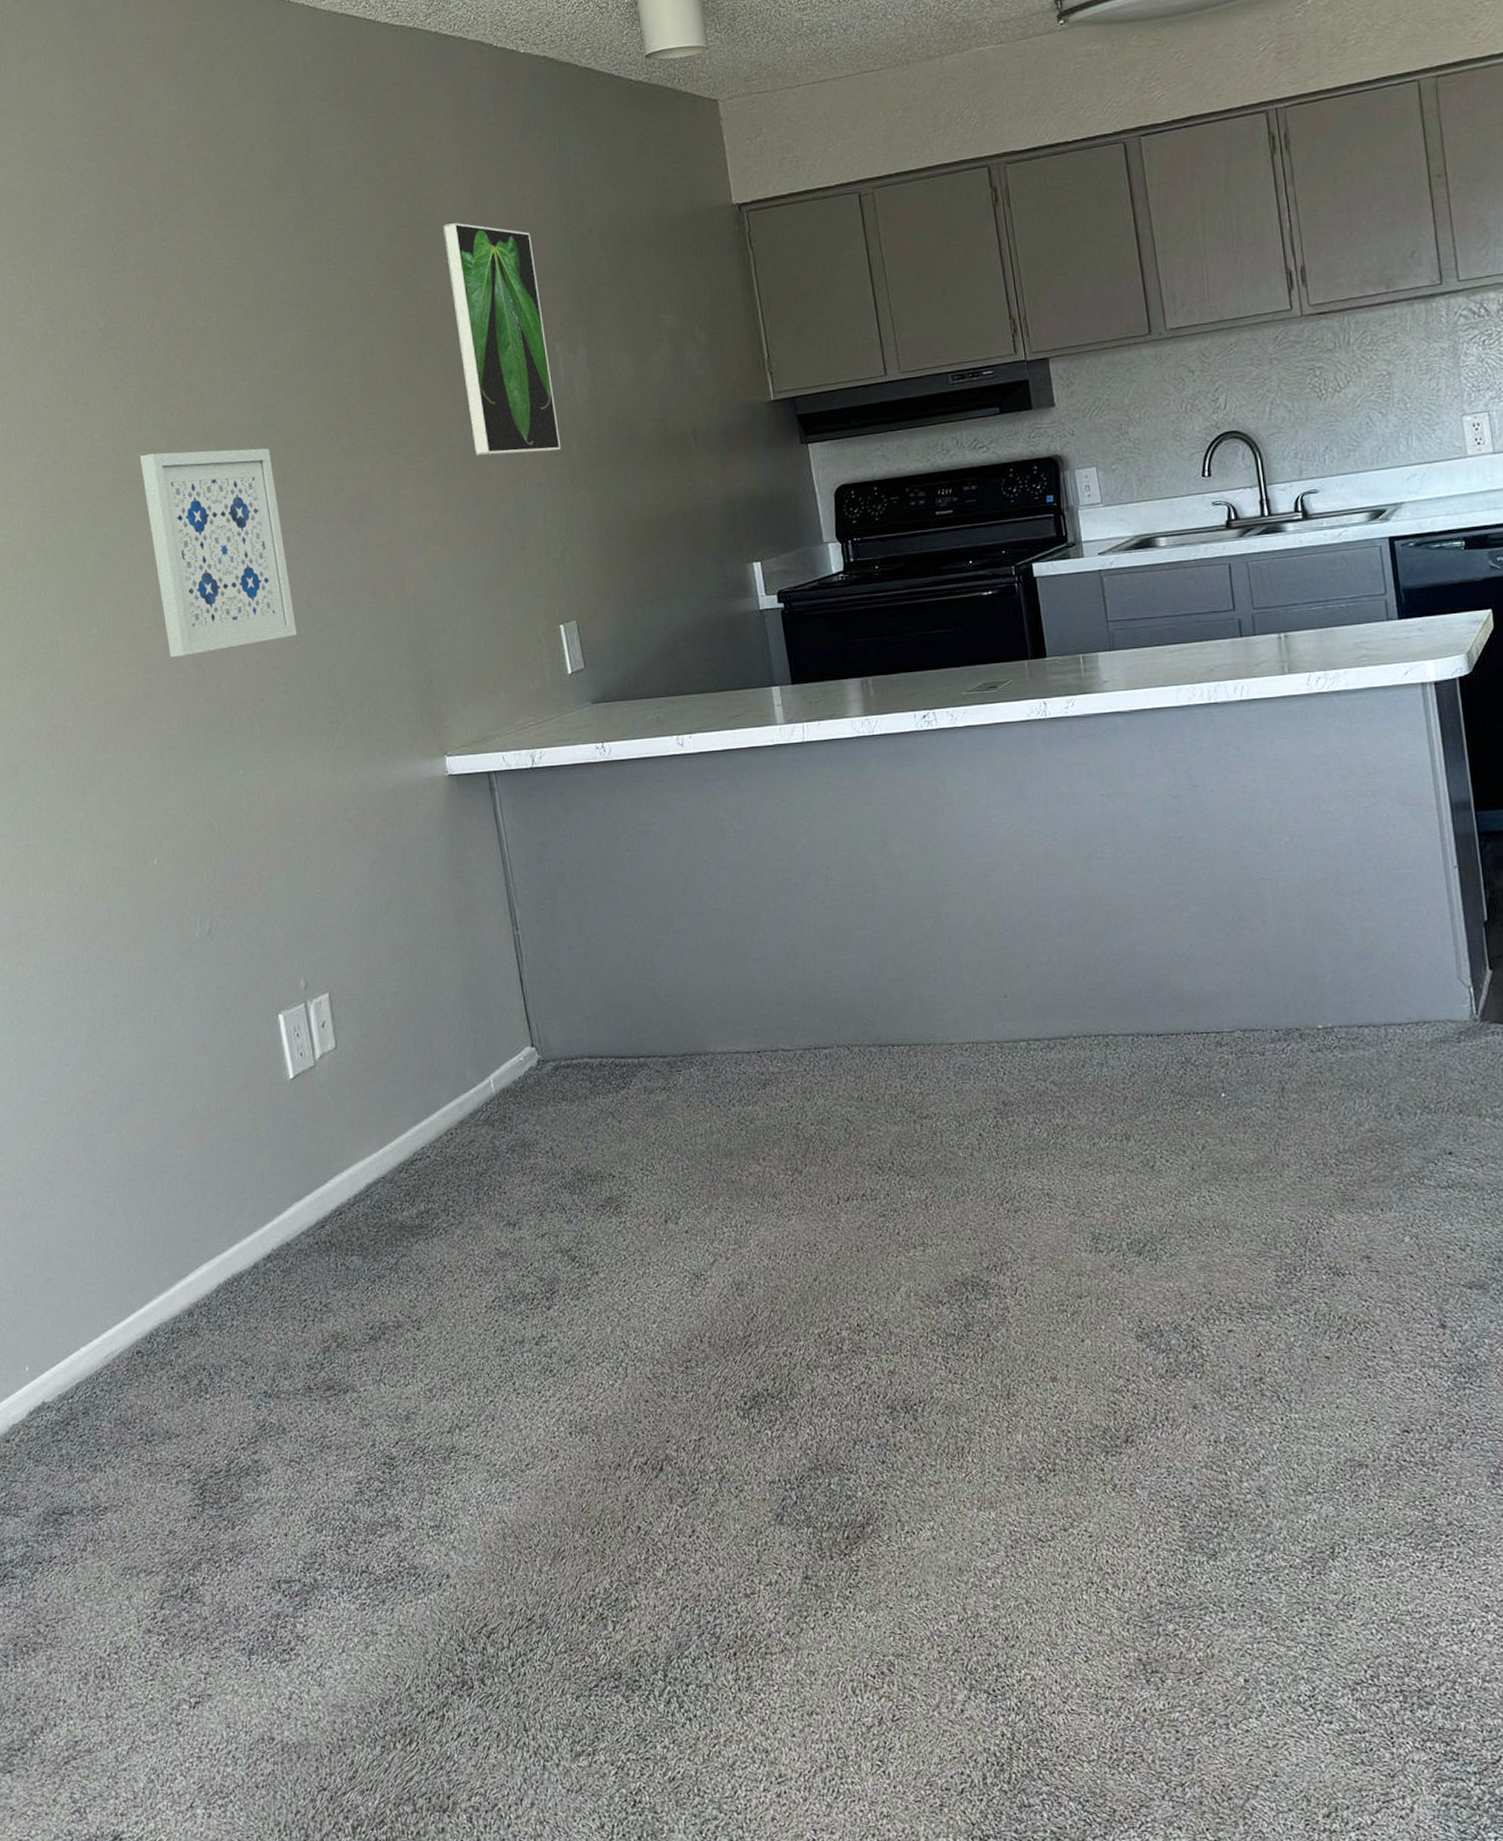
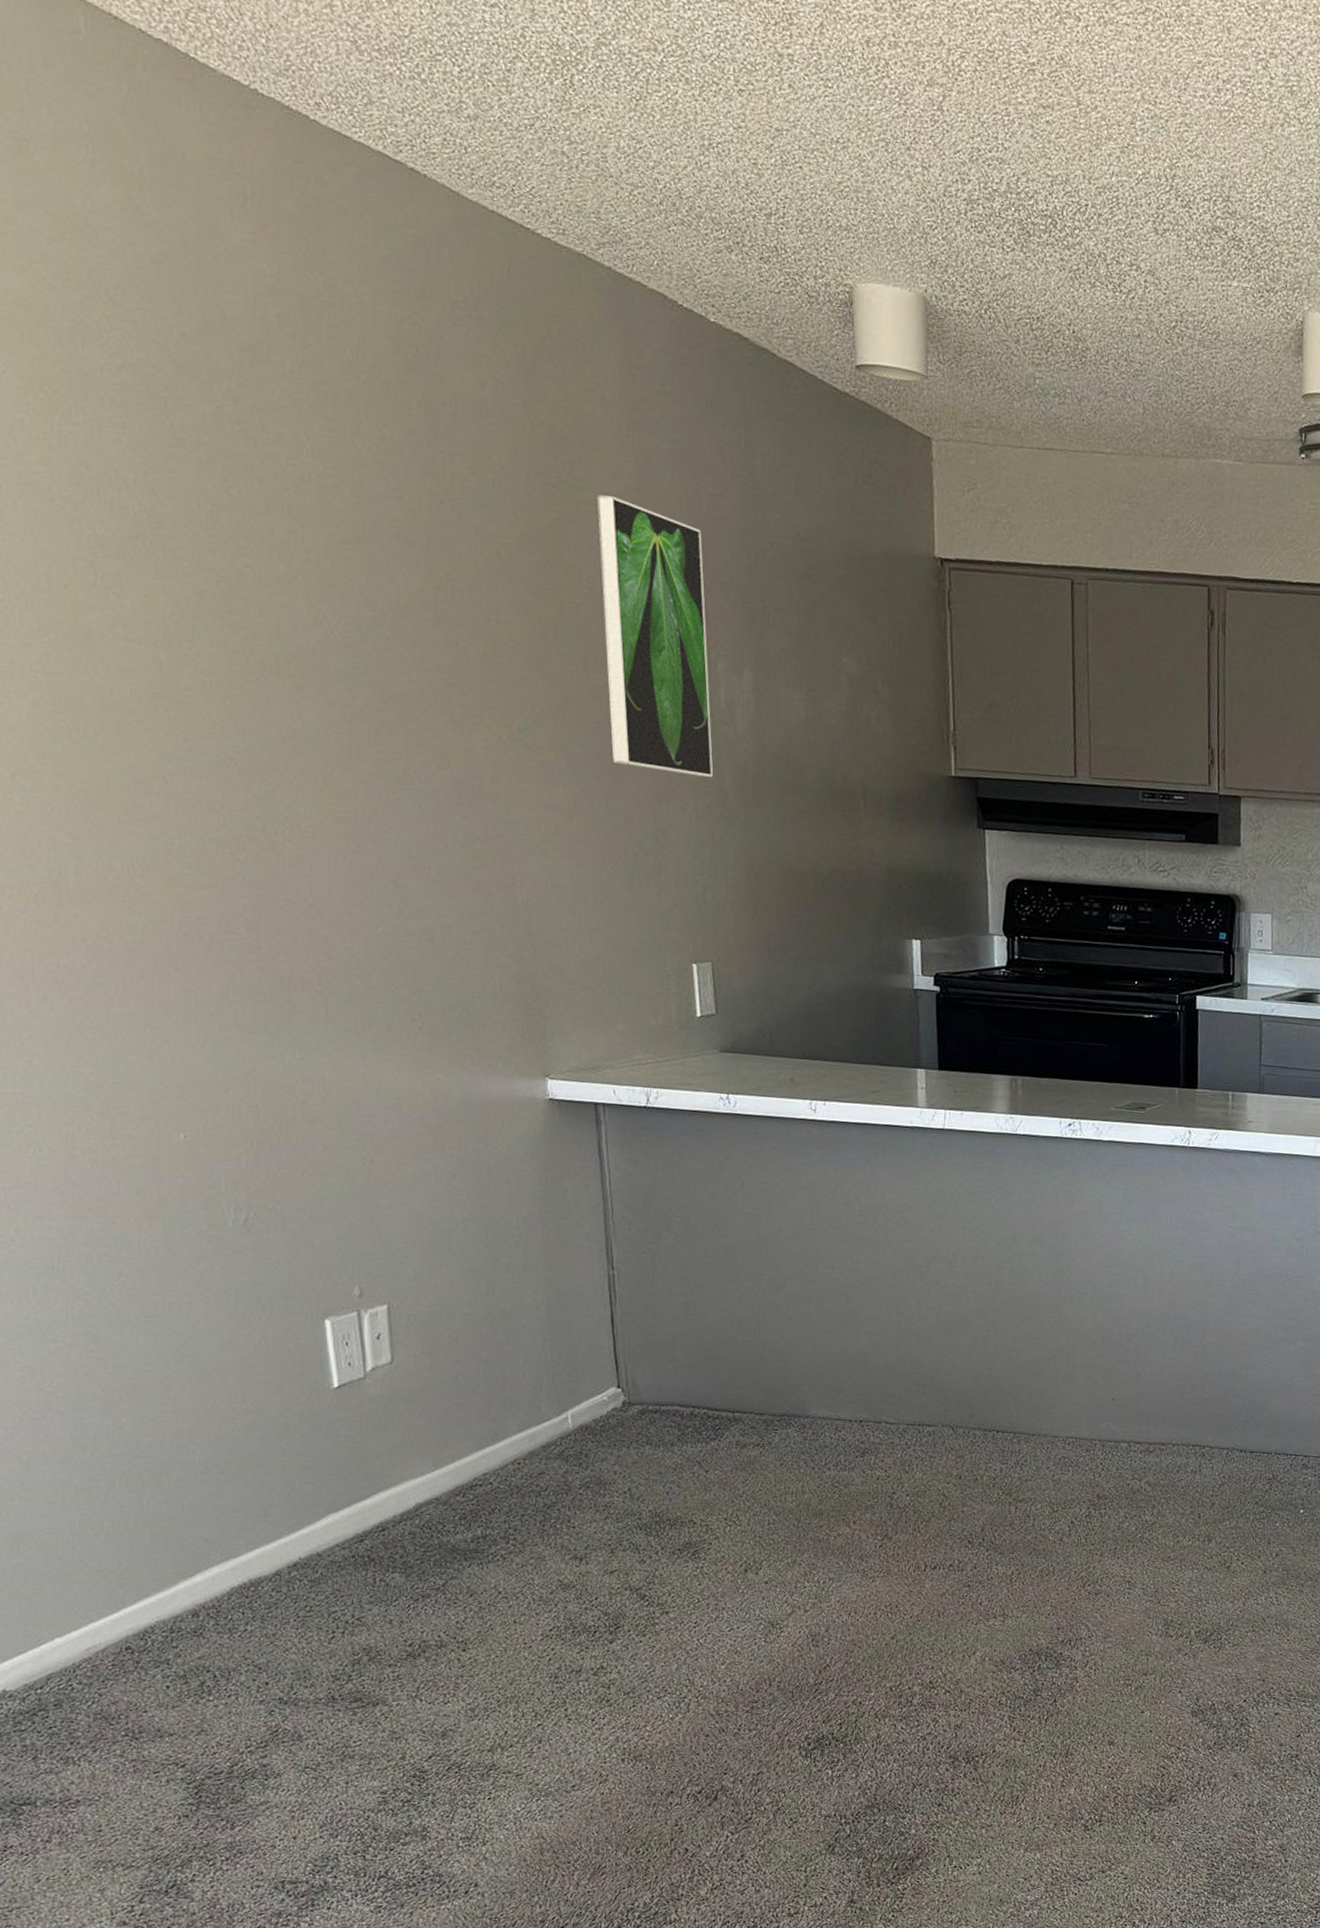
wall art: present [139,448,297,657] -> none [189,672,379,918]

